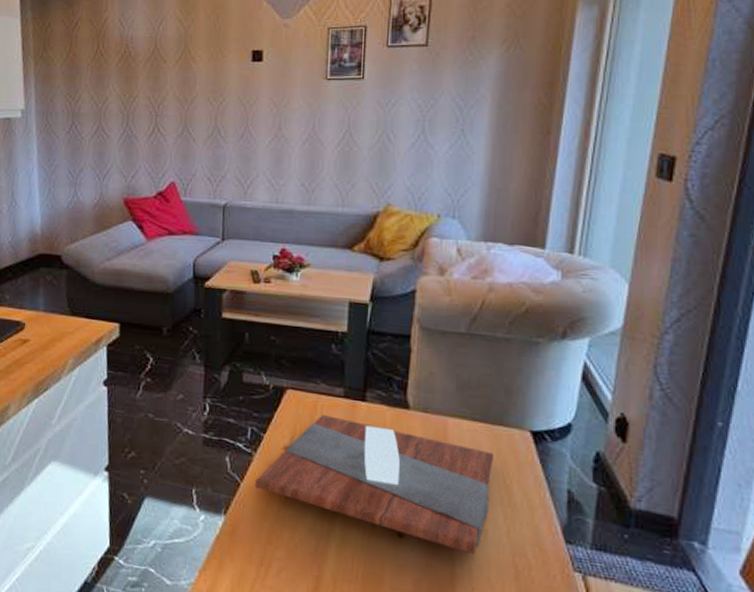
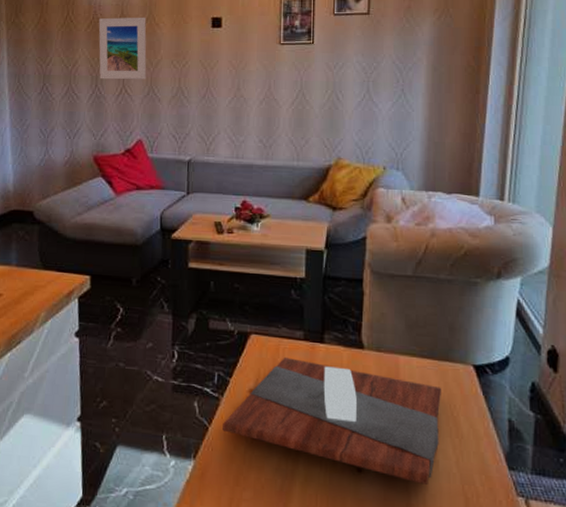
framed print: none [130,50,182,118] -> present [98,17,147,80]

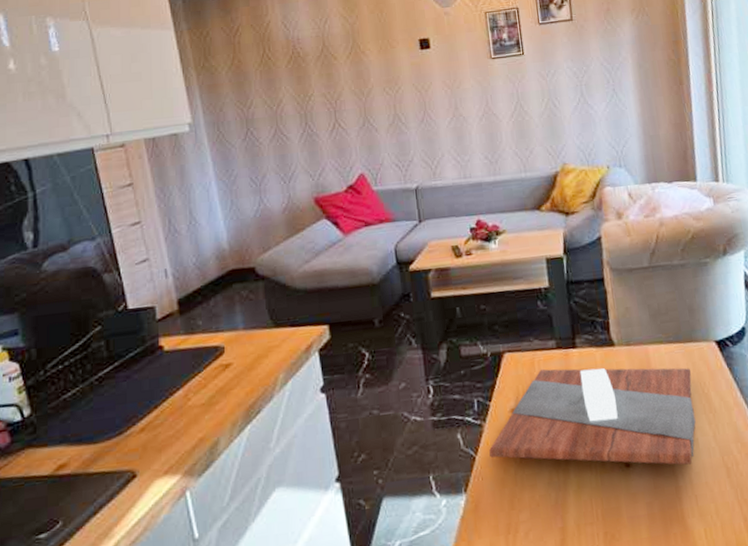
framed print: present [98,17,147,80] -> none [299,46,359,116]

